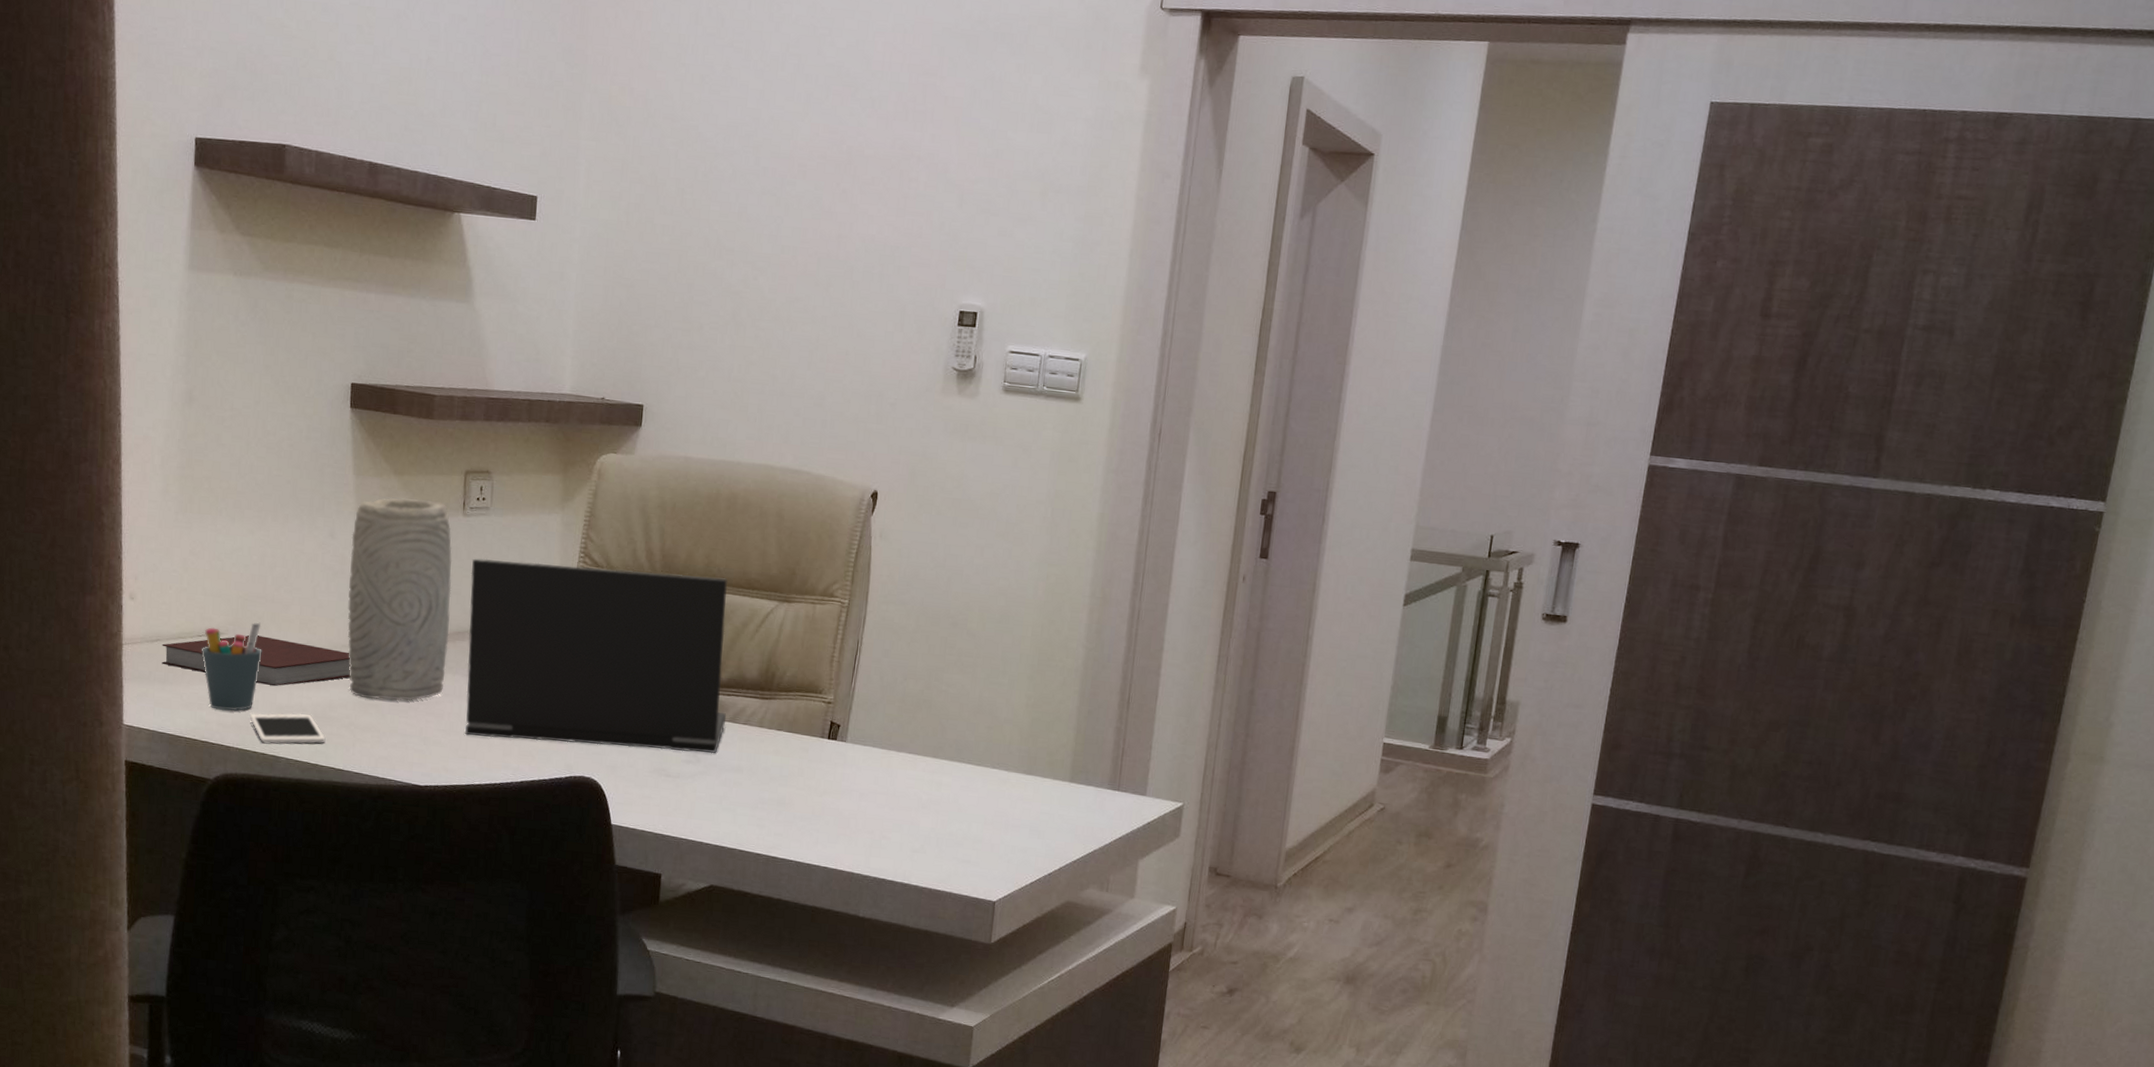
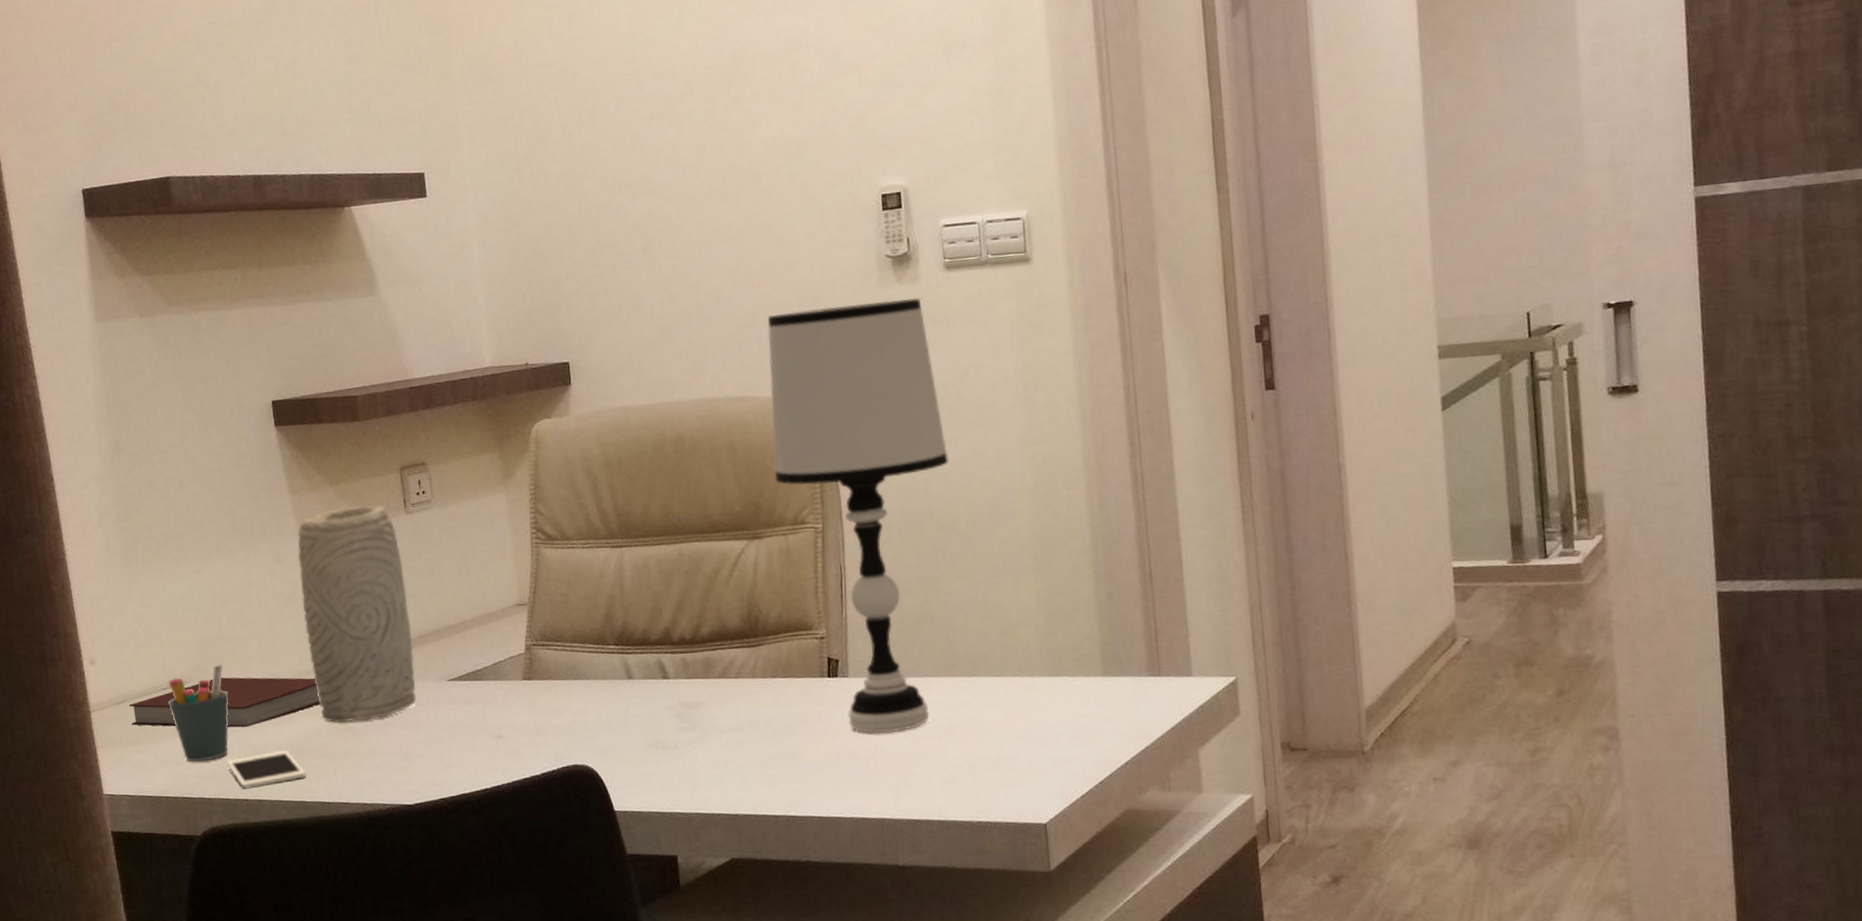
laptop: present [464,558,728,754] -> none [423,526,715,743]
table lamp: none [814,400,977,799] -> present [767,297,949,733]

